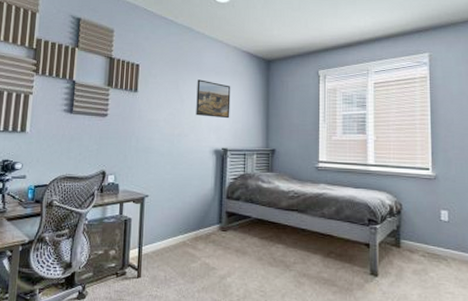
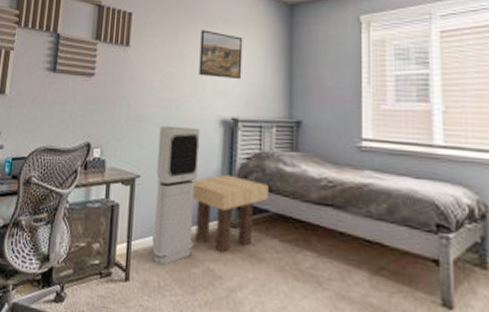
air purifier: none [159,156,197,263] -> present [152,126,200,265]
side table: none [191,191,250,250] -> present [192,174,268,253]

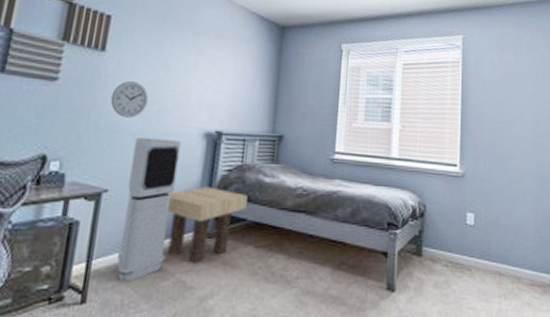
wall clock: none [136,72,168,107] -> present [110,80,149,118]
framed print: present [199,30,243,80] -> none [184,42,233,94]

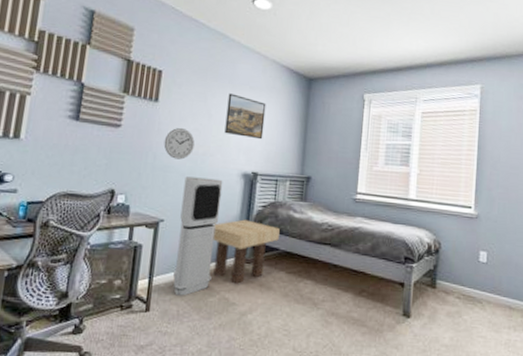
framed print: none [184,42,233,94] -> present [224,93,266,140]

